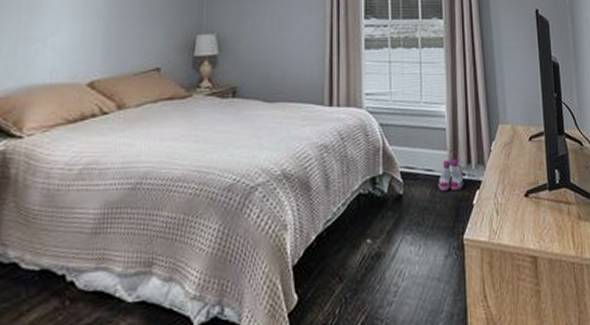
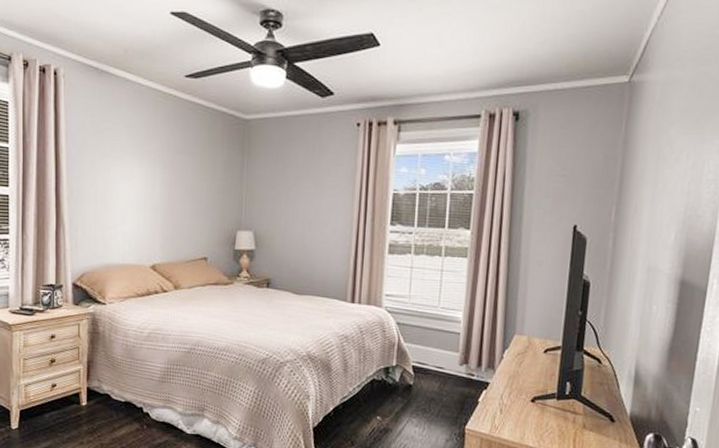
boots: present [438,158,463,191] -> none [446,359,472,388]

